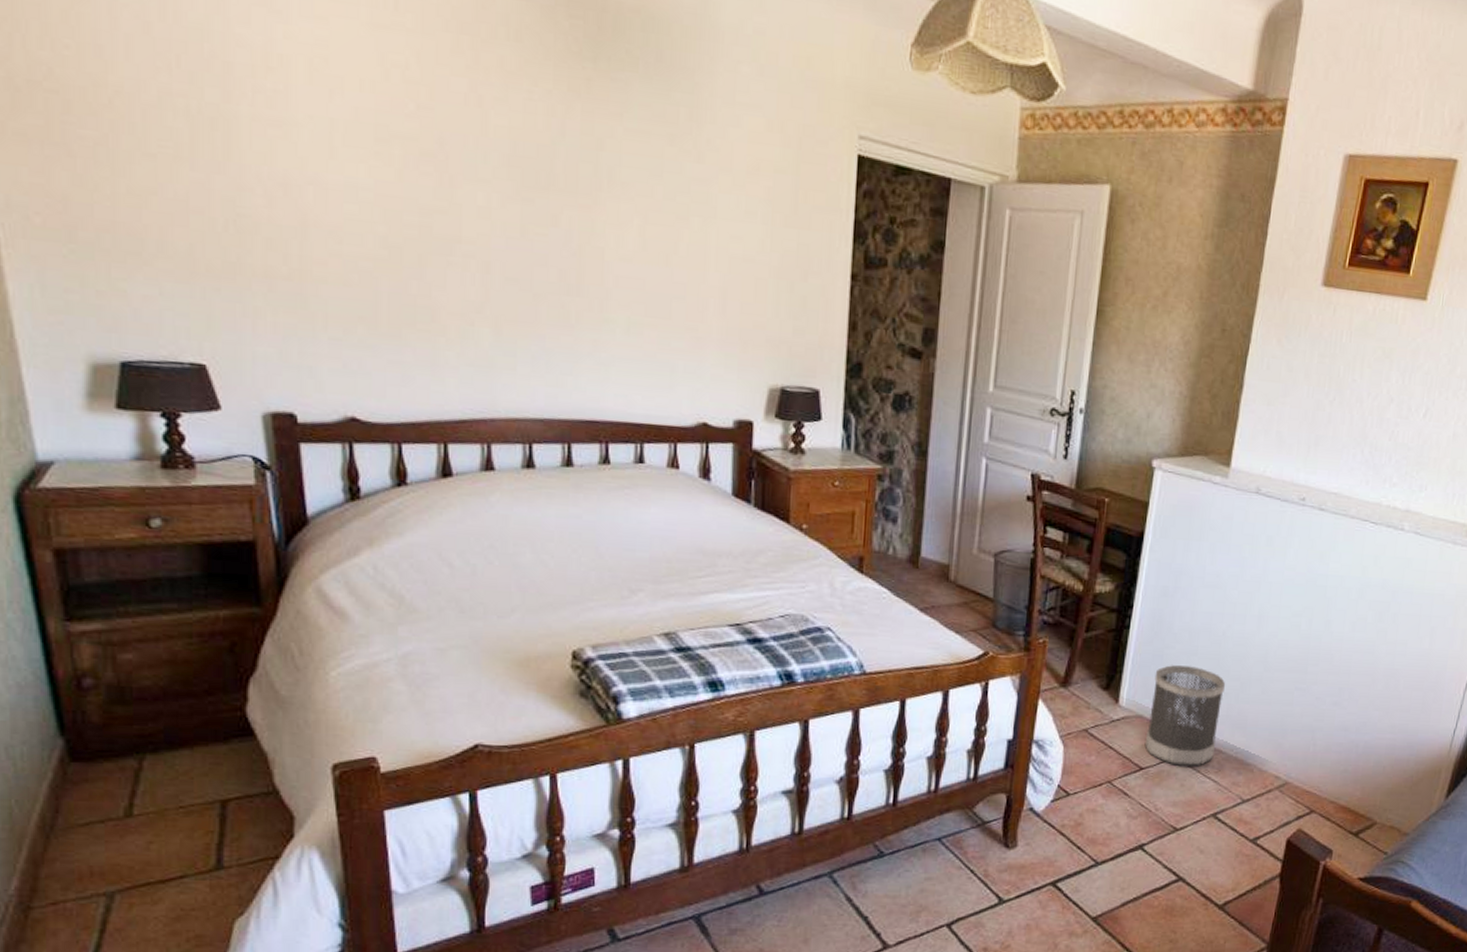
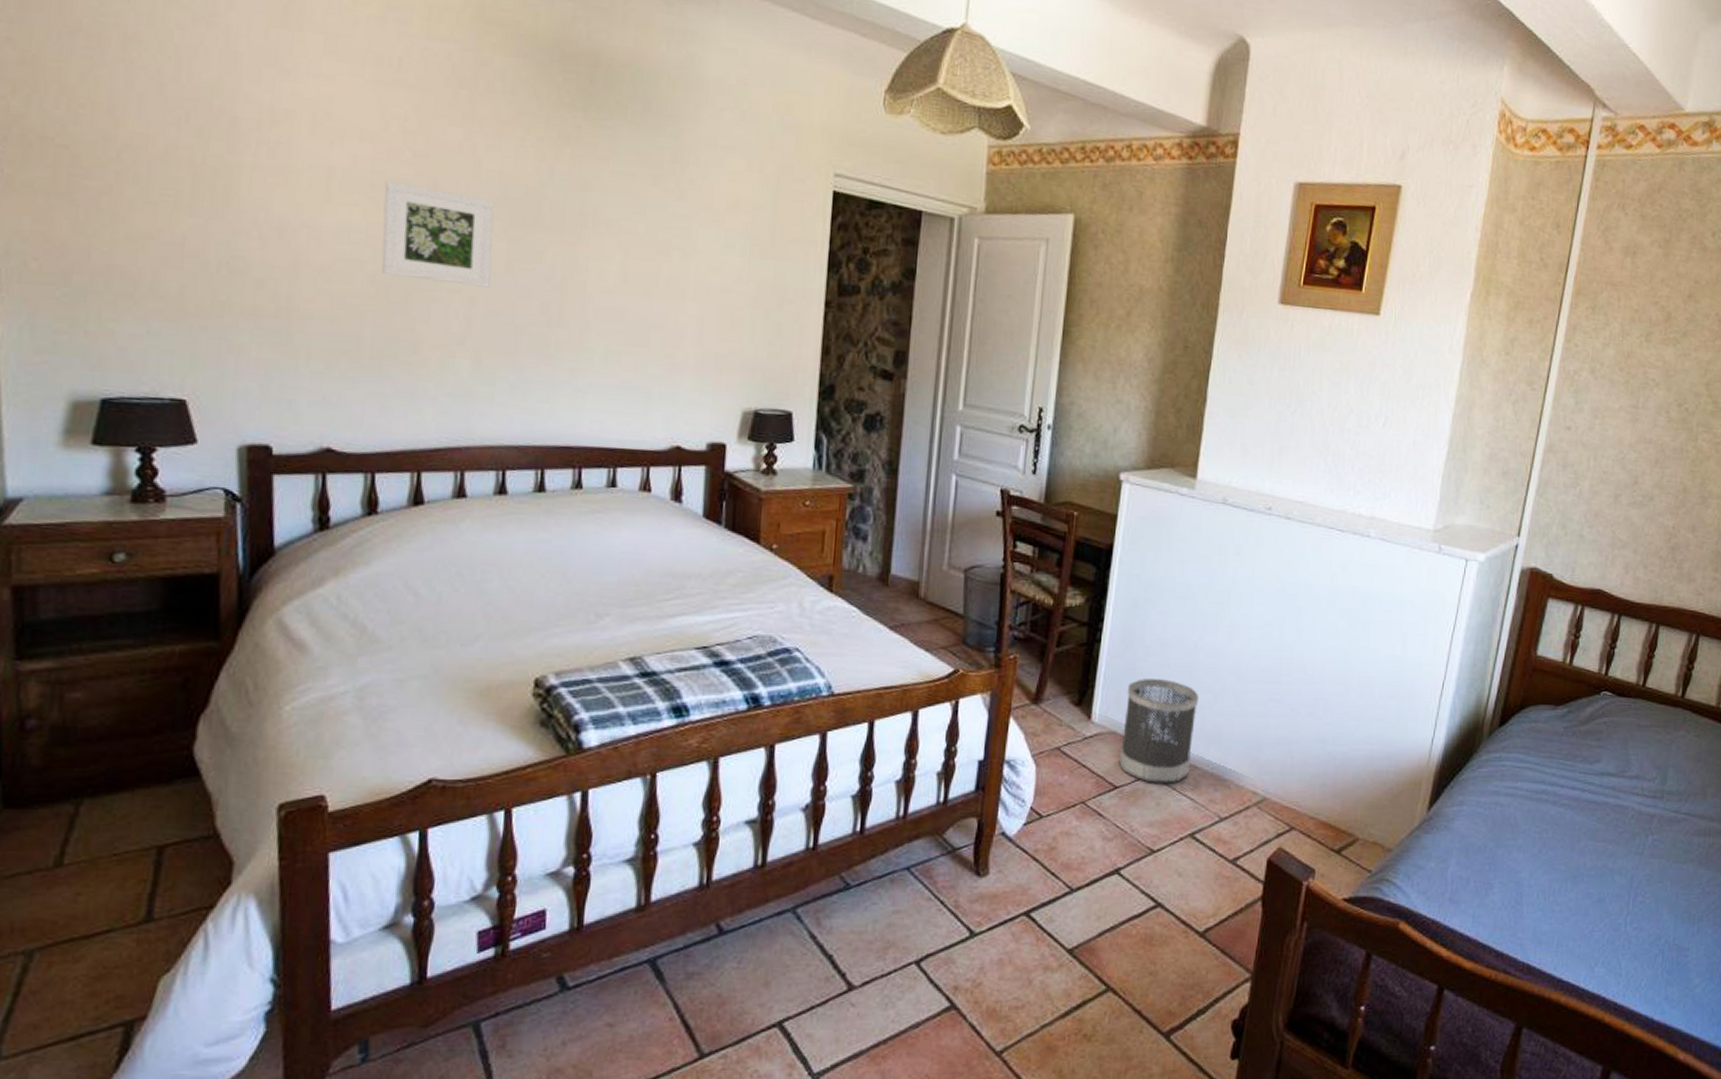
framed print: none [389,135,506,253] -> present [381,181,495,287]

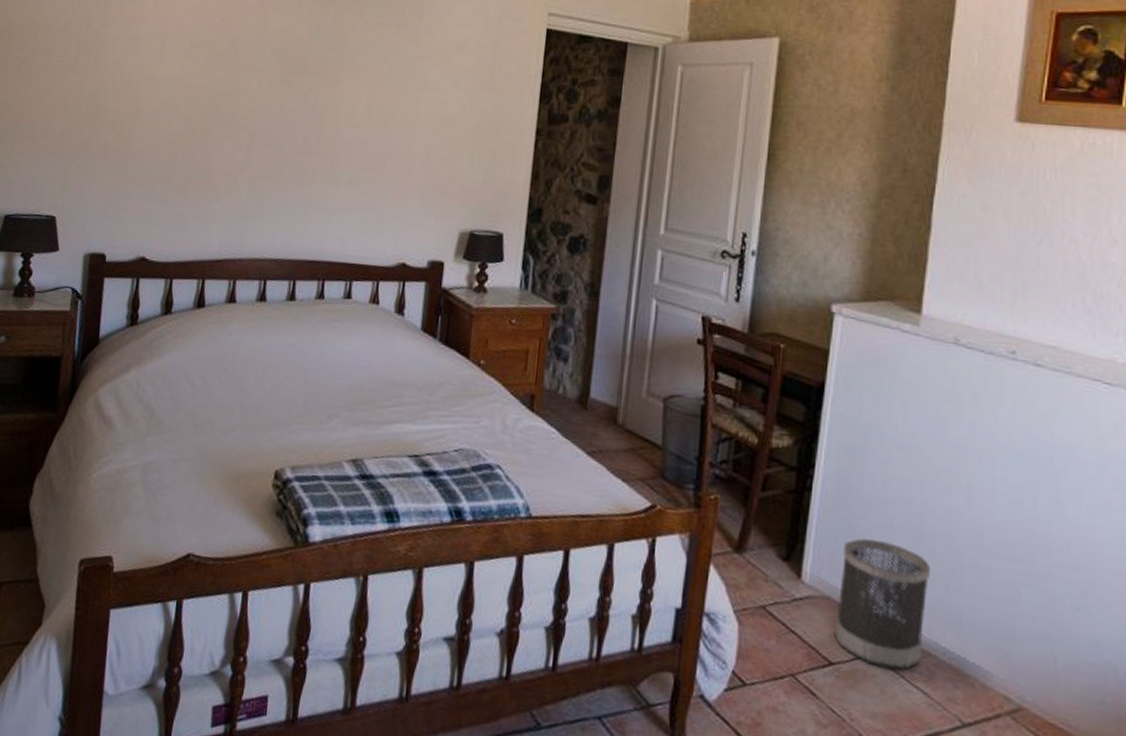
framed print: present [381,181,495,287] -> none [192,42,276,124]

